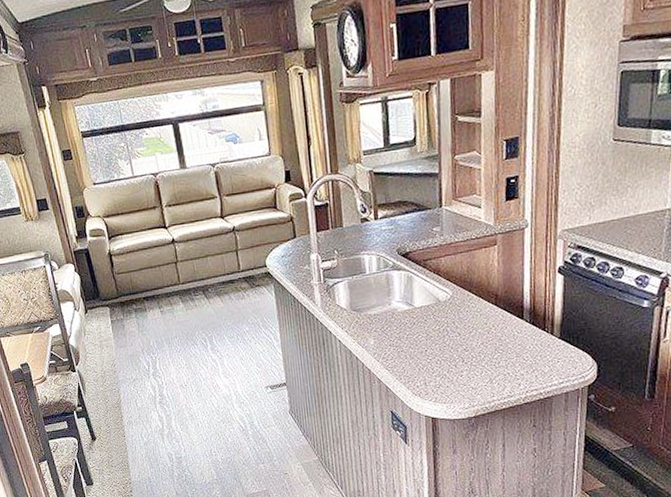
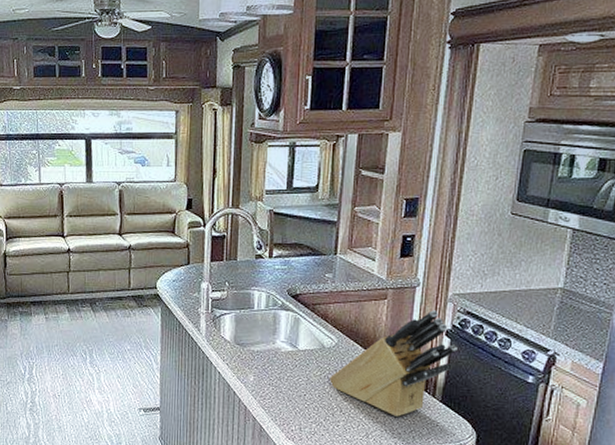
knife block: none [448,249,571,359] -> present [330,310,457,417]

